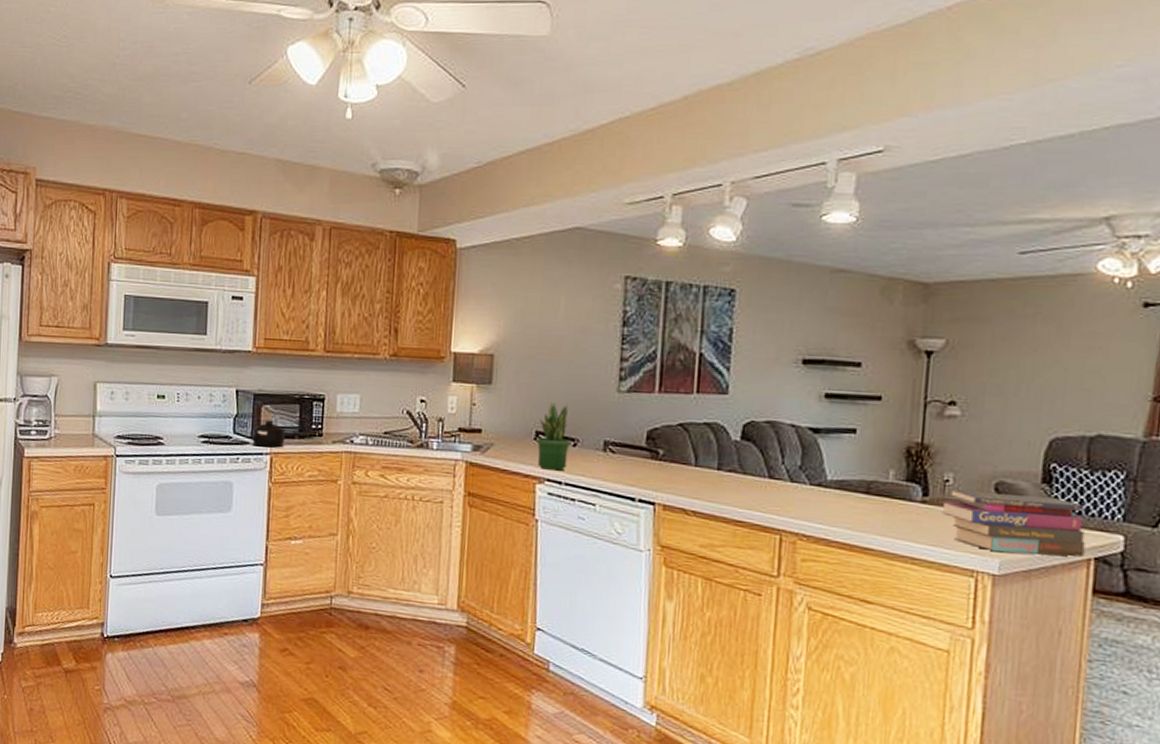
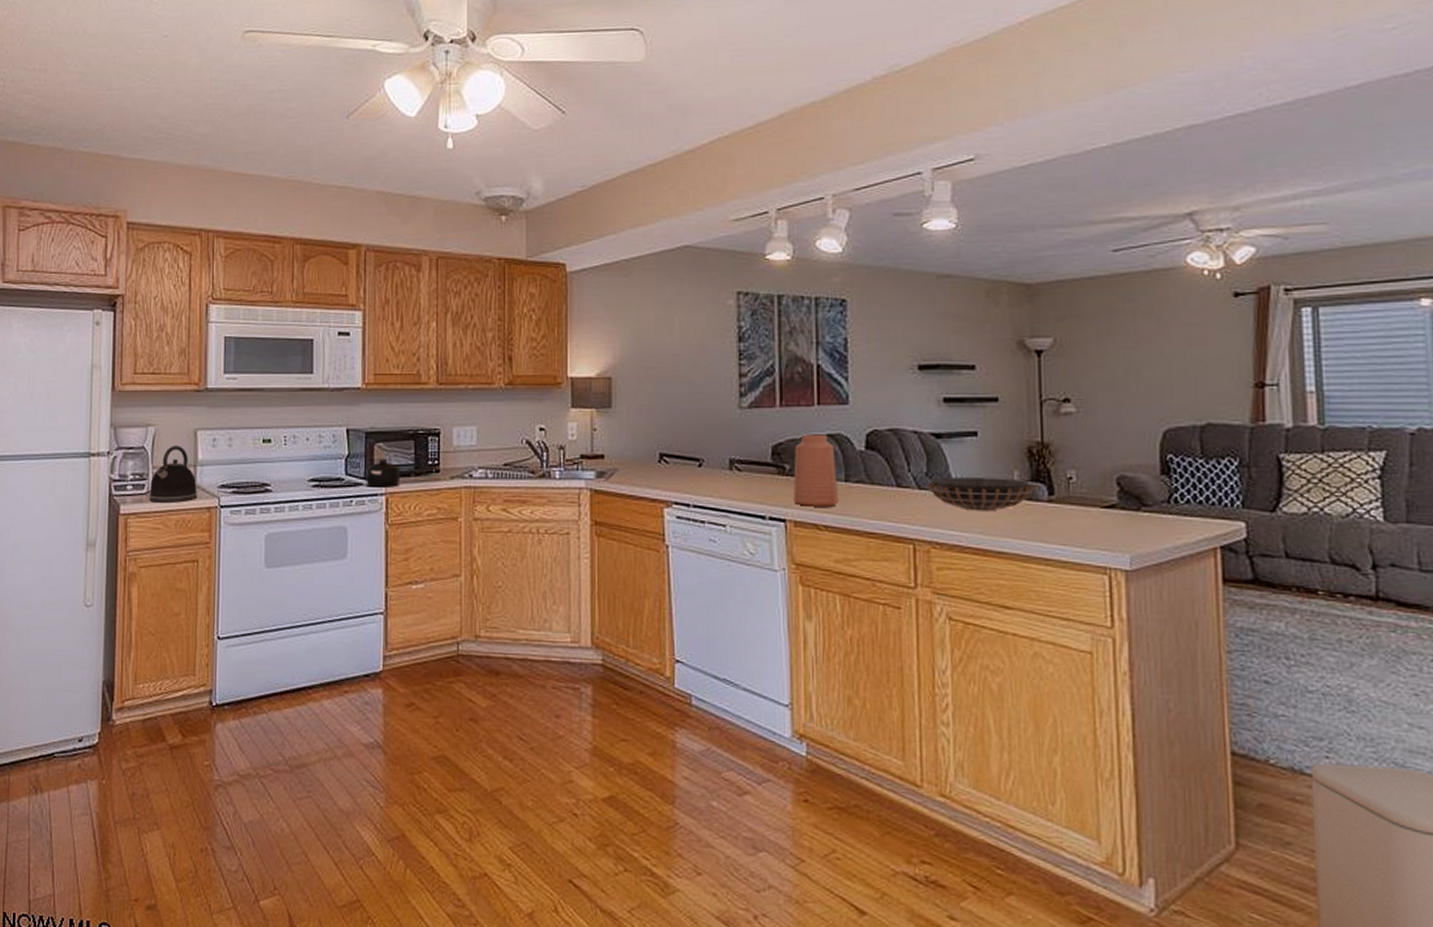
kettle: none [50,396,96,451] -> present [148,446,198,504]
planter: present [536,402,570,472] -> none [661,422,695,494]
vase: none [664,421,711,494] -> present [793,434,840,508]
decorative bowl: none [799,471,908,509] -> present [927,477,1033,512]
books: present [941,490,1086,557] -> none [1068,487,1210,548]

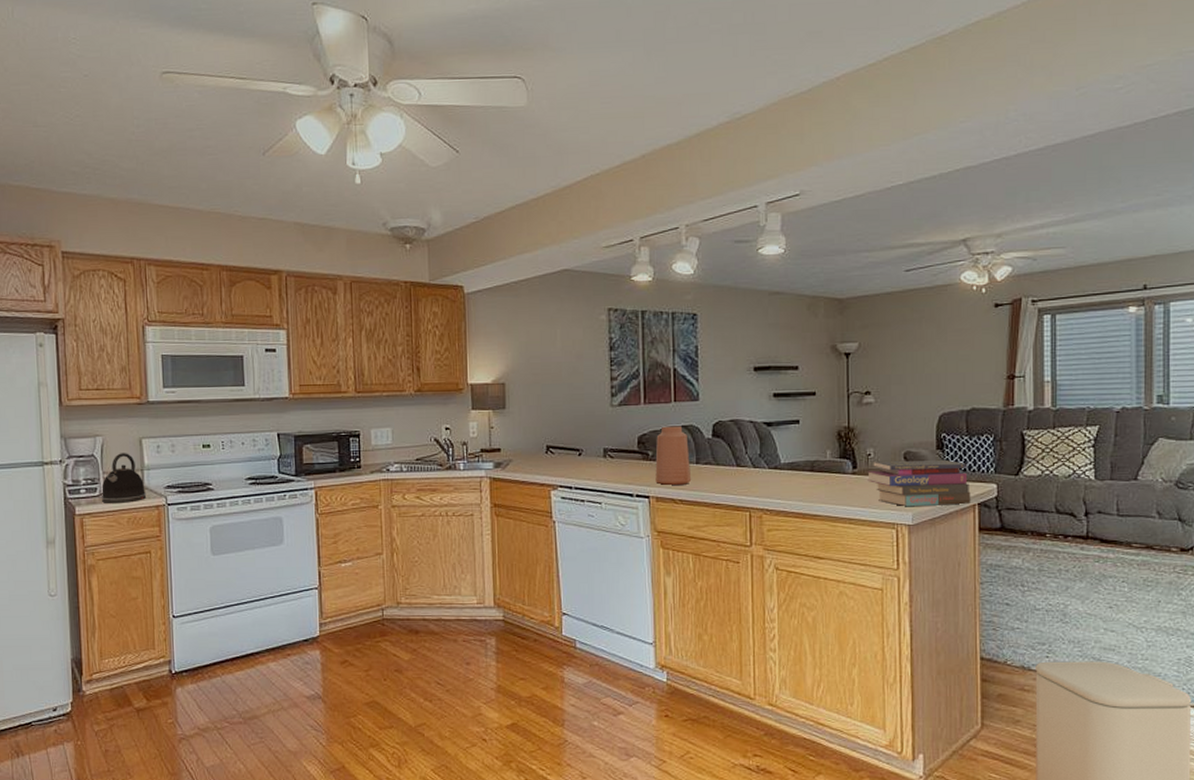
saucepan: present [366,458,401,488] -> none [296,458,327,483]
decorative bowl: present [927,477,1033,512] -> none [760,456,841,484]
books: none [1068,487,1210,548] -> present [867,460,971,507]

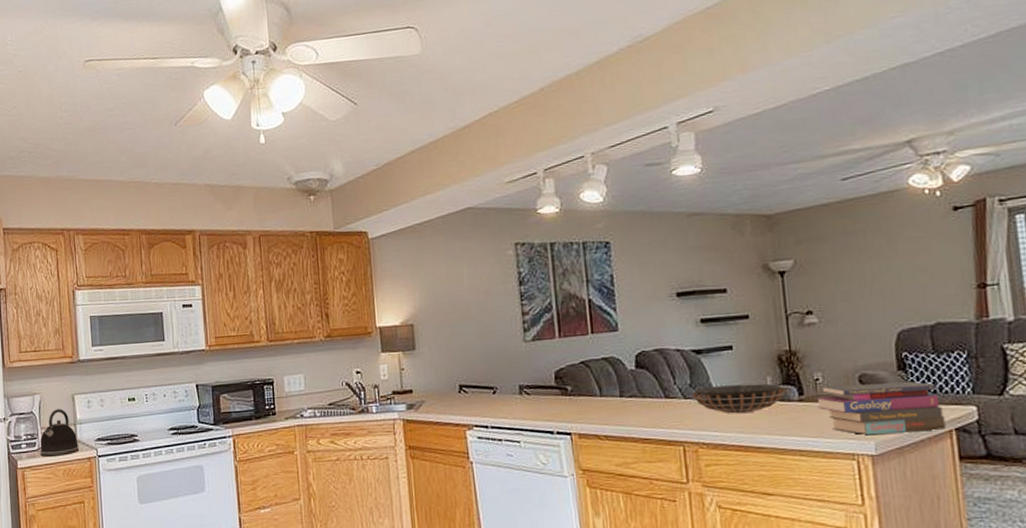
vase: present [655,426,692,486] -> none [574,358,616,422]
decorative bowl: none [760,456,841,484] -> present [691,383,785,414]

